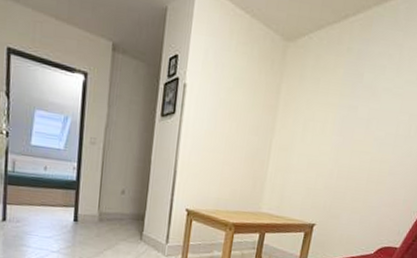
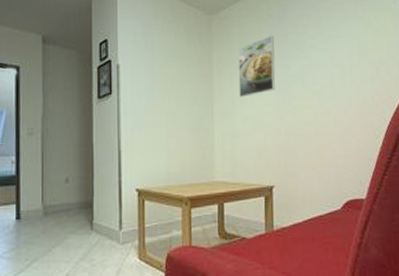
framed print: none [300,71,350,135] -> present [238,35,276,98]

